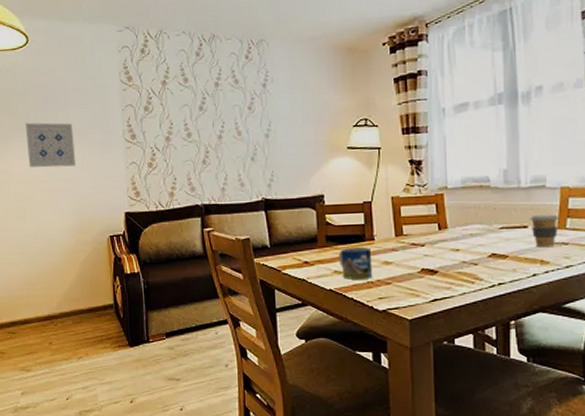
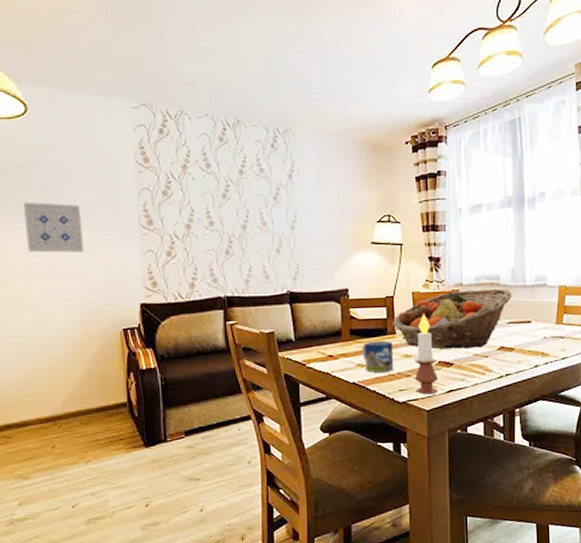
fruit basket: none [371,191,505,256] -> present [393,288,512,350]
candle: none [394,219,421,303] -> present [414,314,438,394]
coffee cup: present [530,214,560,248] -> none [533,310,558,341]

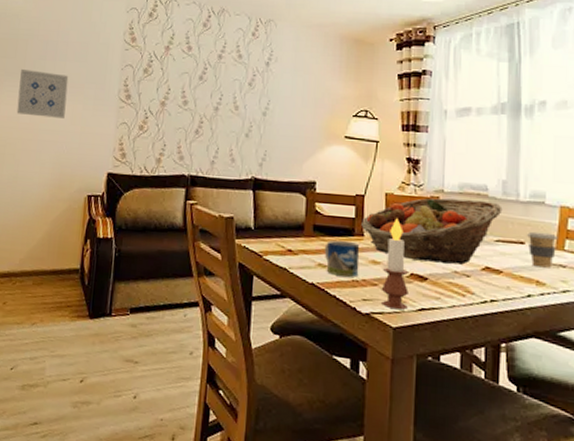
coffee cup: none [533,310,558,341] -> present [527,231,558,268]

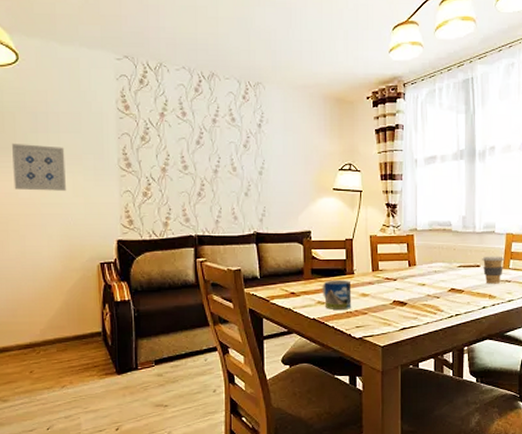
fruit basket: present [361,197,503,265] -> none [352,234,463,290]
candle: present [381,218,409,309] -> none [370,256,392,331]

